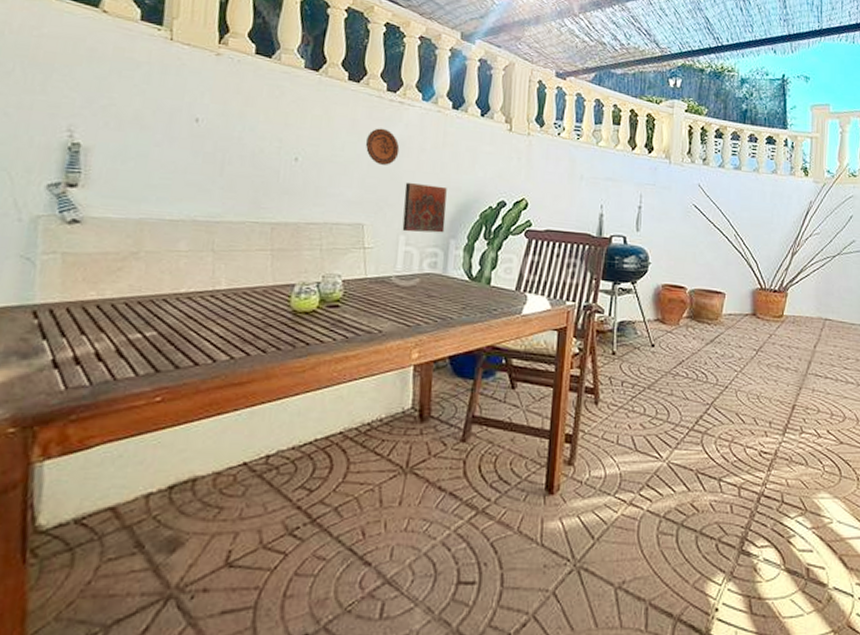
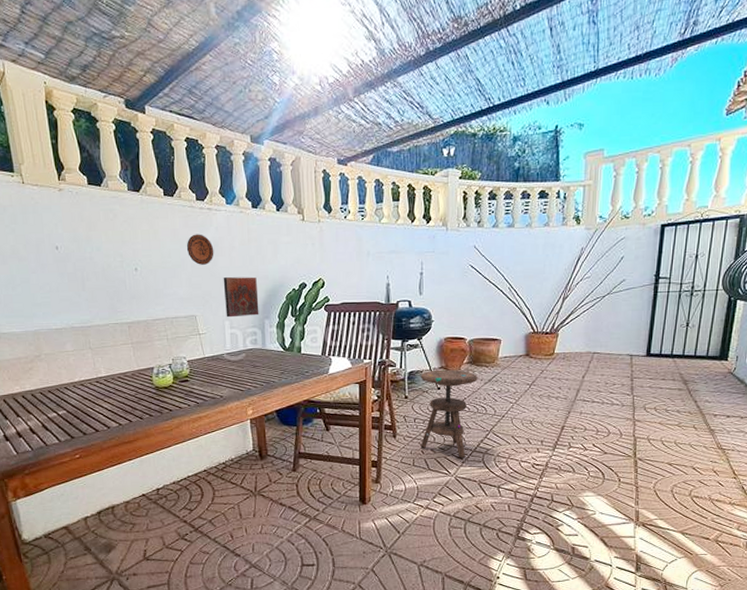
side table: none [627,322,698,438] -> present [420,369,478,458]

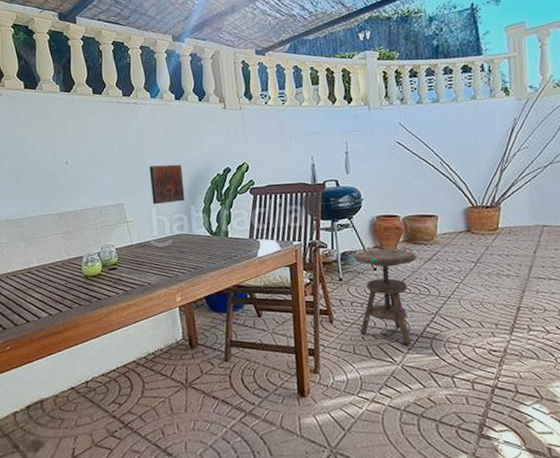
decorative plate: present [186,234,214,265] -> none [113,126,140,156]

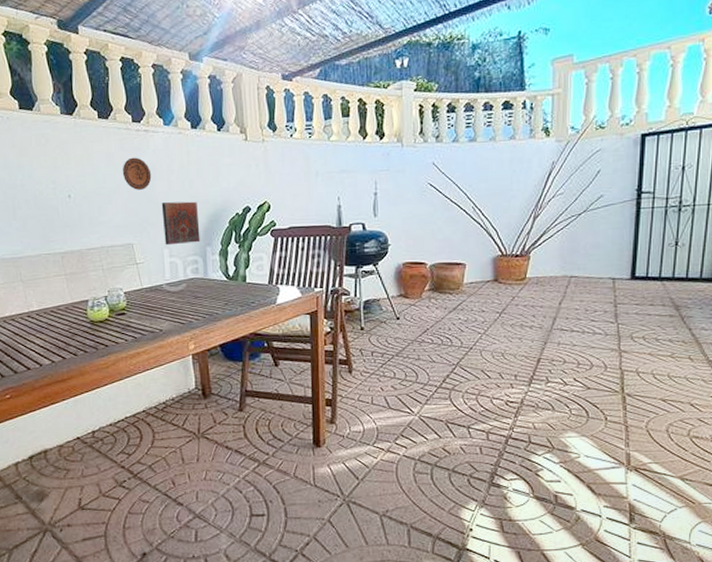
decorative plate: none [113,126,140,156] -> present [122,157,152,190]
side table: present [355,248,417,345] -> none [378,297,441,396]

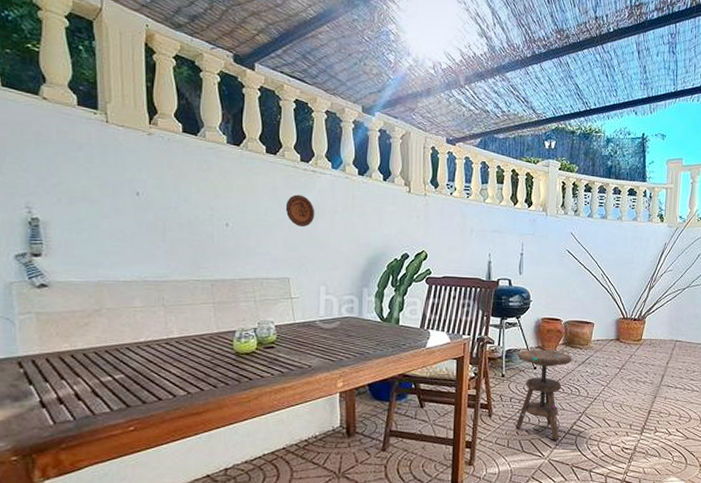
decorative tile: present [161,201,200,246] -> none [322,240,359,283]
side table: none [378,297,441,396] -> present [515,349,572,440]

